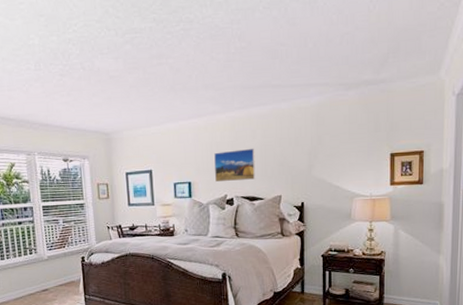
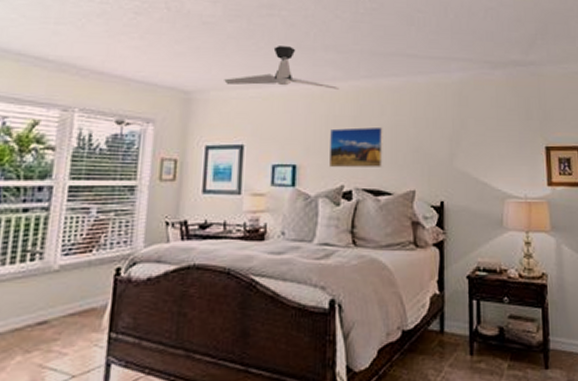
ceiling fan: none [132,89,219,125] -> present [224,46,339,90]

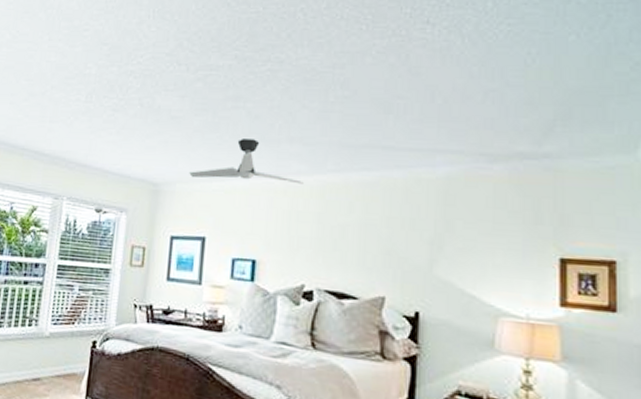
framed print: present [330,126,383,168] -> none [290,224,351,269]

